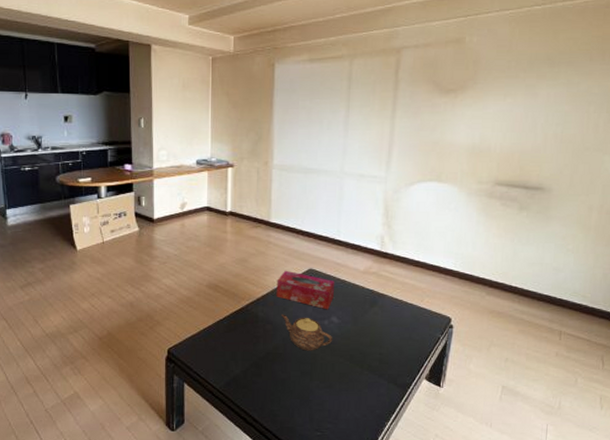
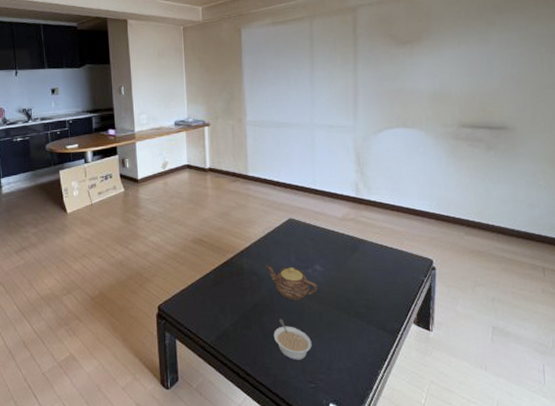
tissue box: present [276,270,334,310] -> none [258,221,315,259]
legume: none [283,368,322,409] -> present [273,319,312,360]

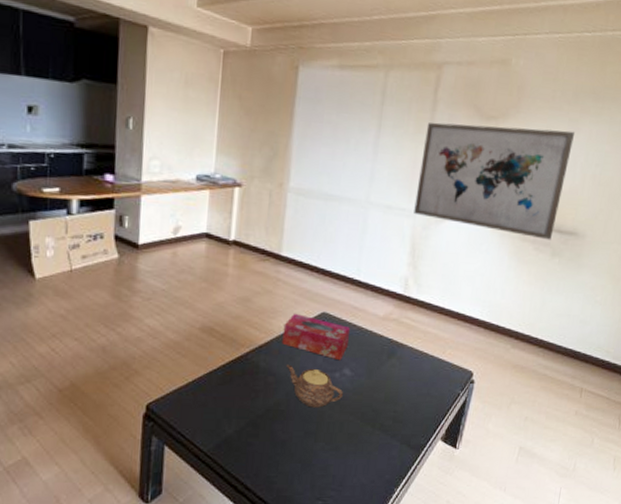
tissue box: none [258,221,315,259] -> present [282,313,350,361]
legume: present [273,319,312,360] -> none [283,427,327,474]
wall art: none [352,41,486,137] -> present [414,122,576,240]

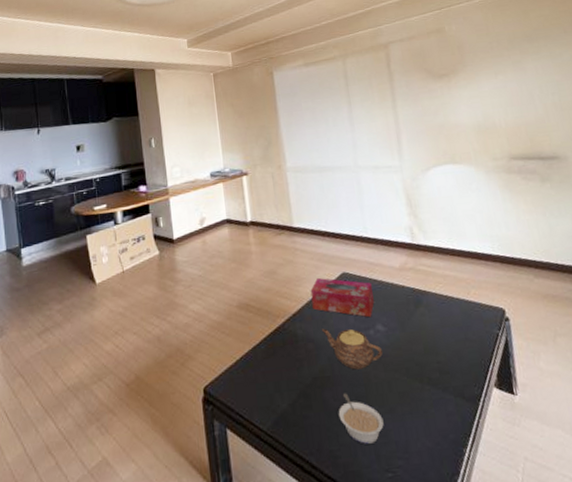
legume: none [283,427,327,474] -> present [338,393,384,444]
wall art: present [414,122,576,240] -> none [389,70,536,170]

